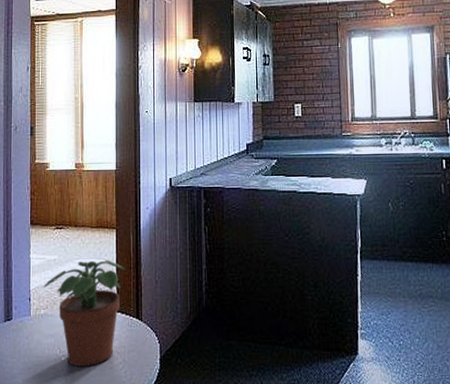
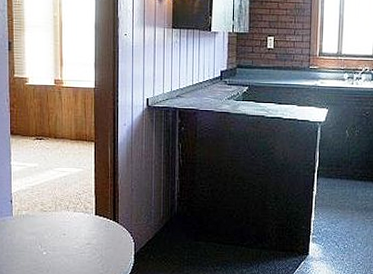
potted plant: present [44,259,126,366] -> none [25,168,103,260]

